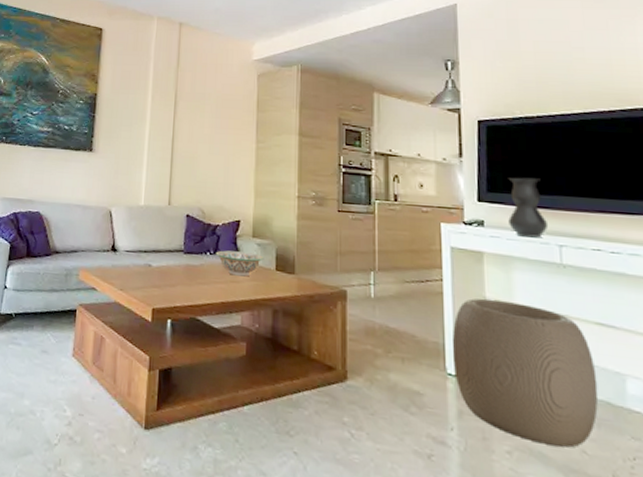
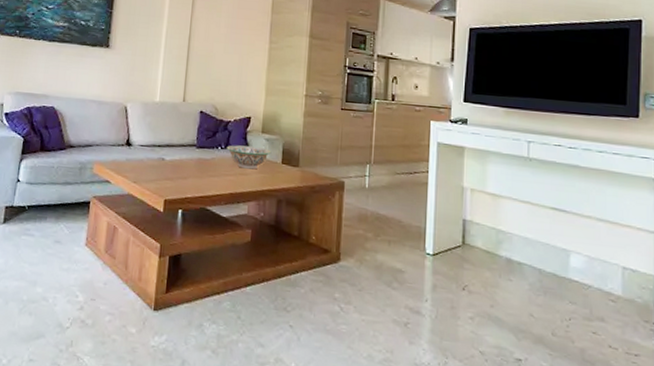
pouf: present [452,298,599,448] -> none [431,188,548,312]
vase: present [508,177,549,238] -> none [488,80,521,135]

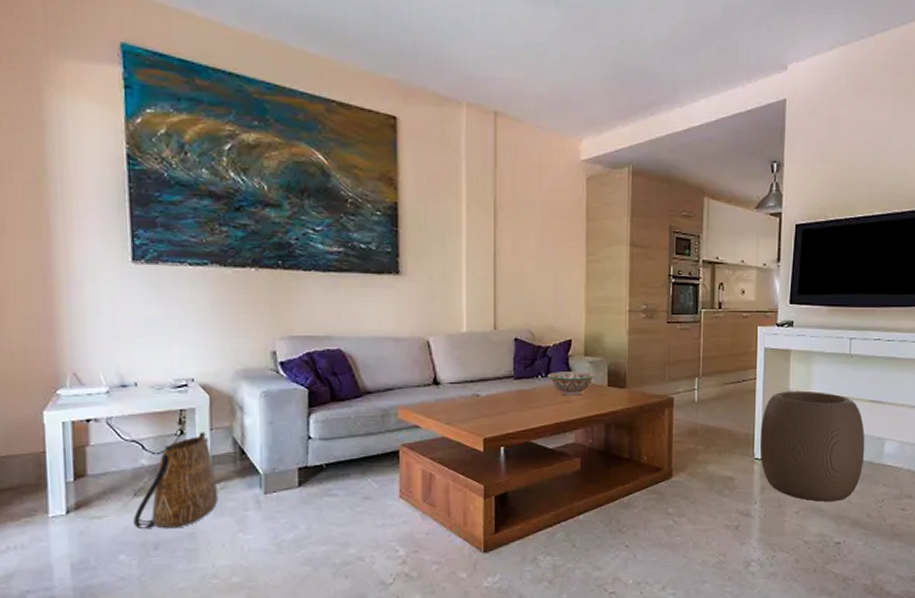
pouf: none [431,188,548,312] -> present [759,390,865,502]

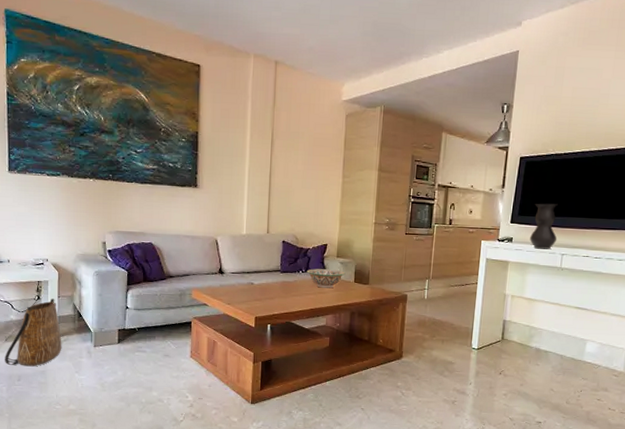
pouf: present [759,390,865,502] -> none [477,295,569,388]
vase: none [813,278,844,333] -> present [530,203,558,250]

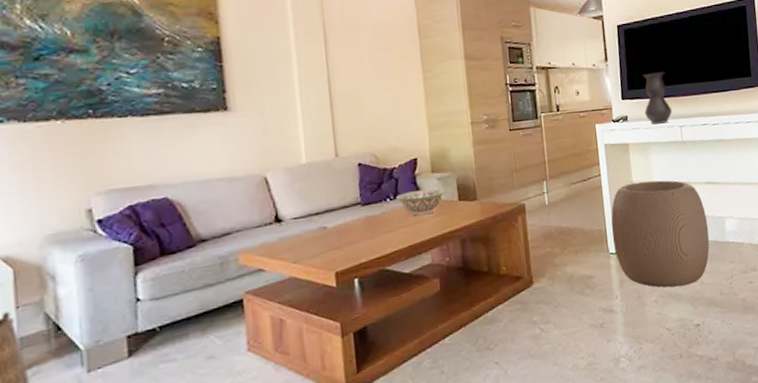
pouf: none [477,295,569,388] -> present [611,180,710,288]

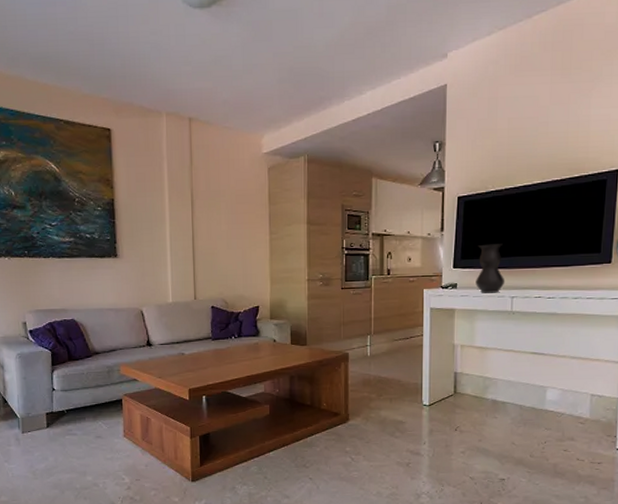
decorative bowl: present [395,188,446,216] -> none [239,332,281,353]
pouf: present [611,180,710,288] -> none [427,345,528,443]

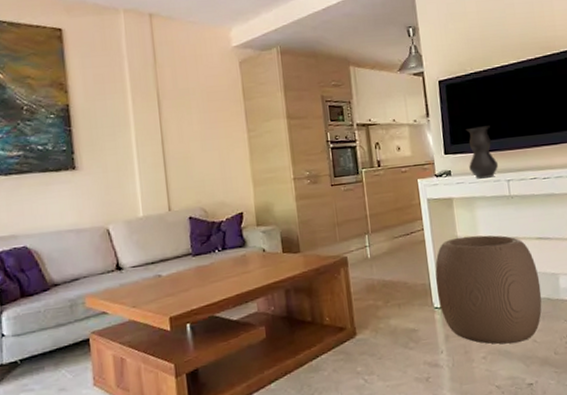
pouf: none [427,345,528,443] -> present [435,235,542,345]

